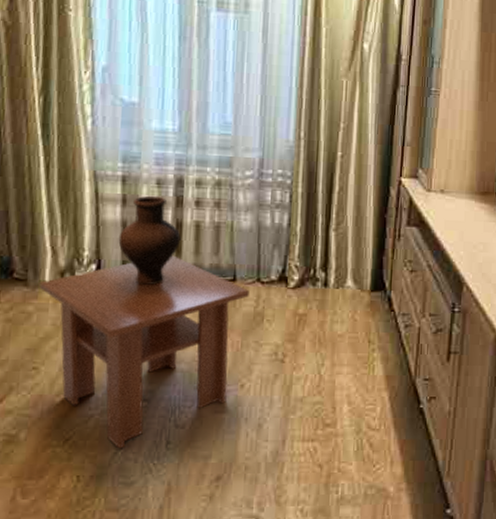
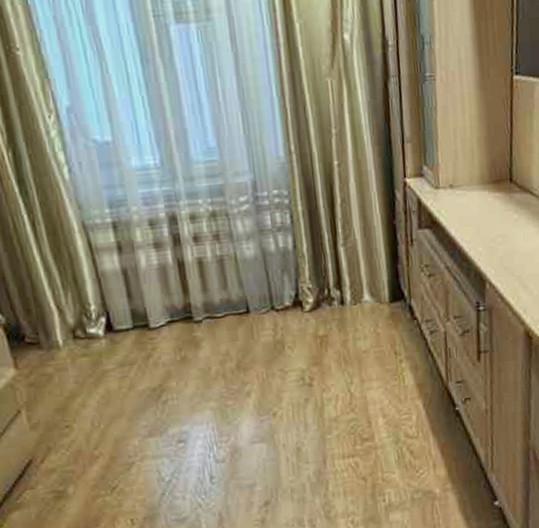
coffee table: present [39,255,249,449] -> none [52,296,266,490]
vase: present [118,195,181,285] -> none [121,238,186,330]

